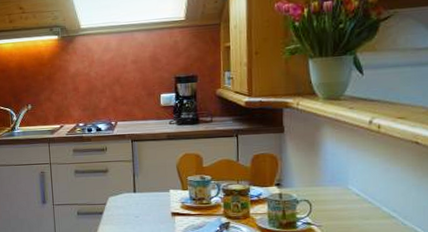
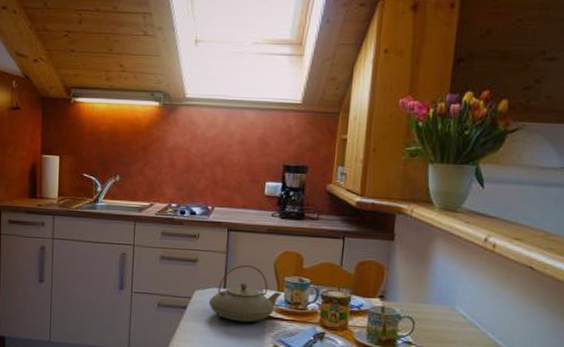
teapot: none [121,169,187,221] -> present [208,264,282,322]

